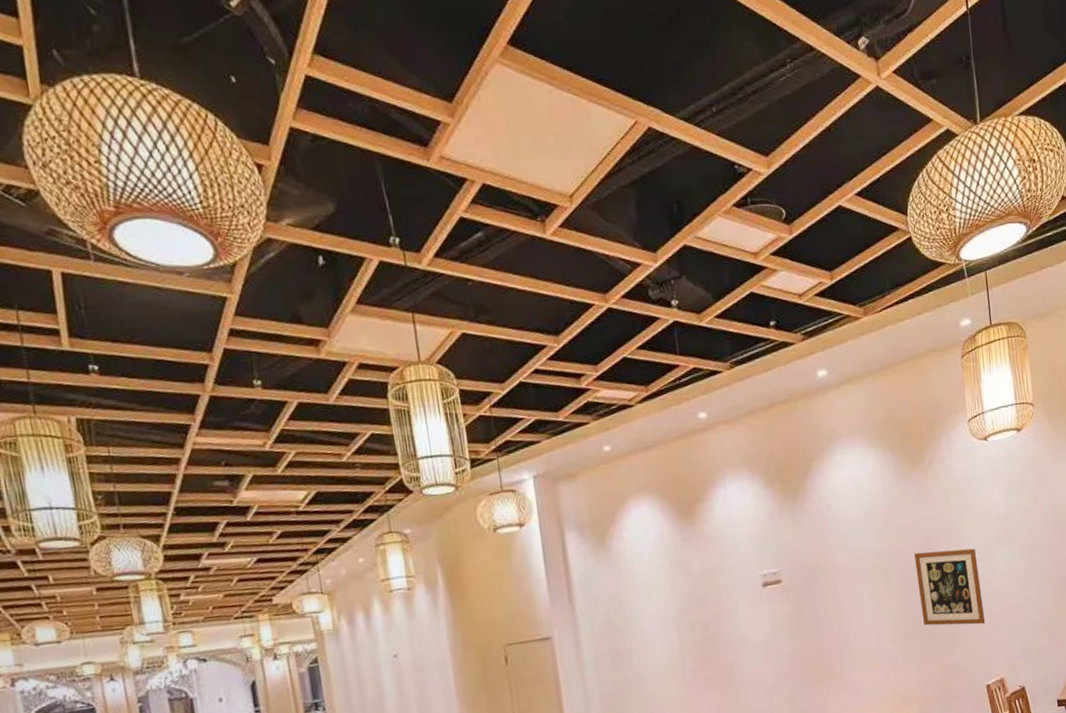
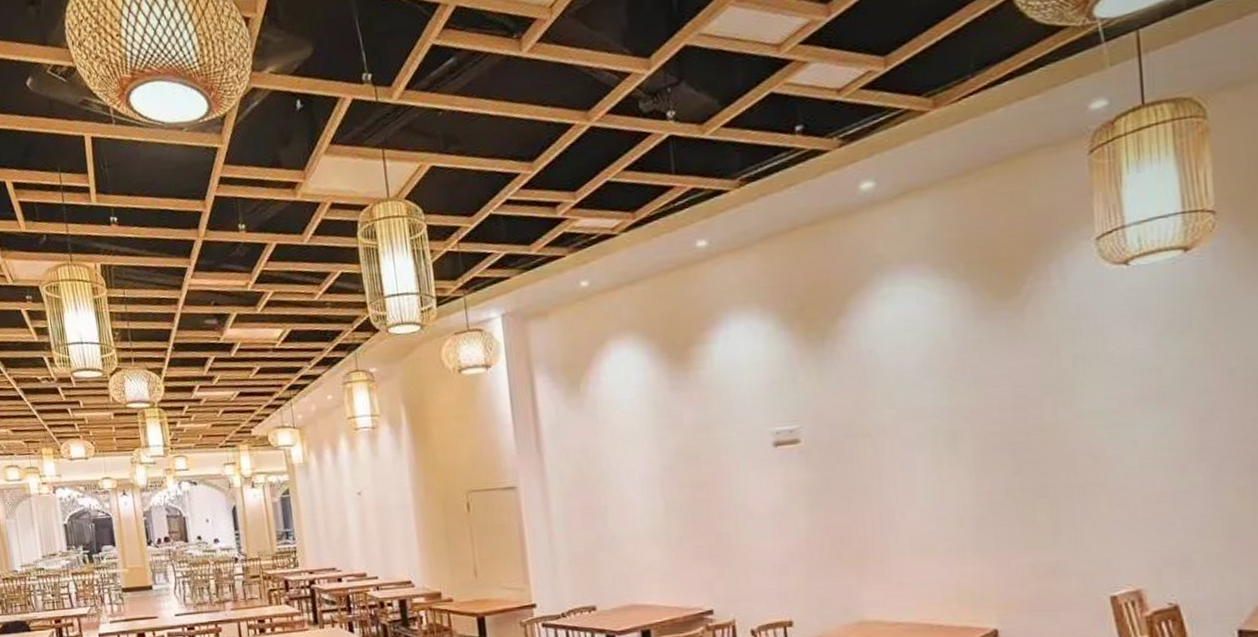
wall art: present [914,548,986,626] -> none [999,411,1113,514]

